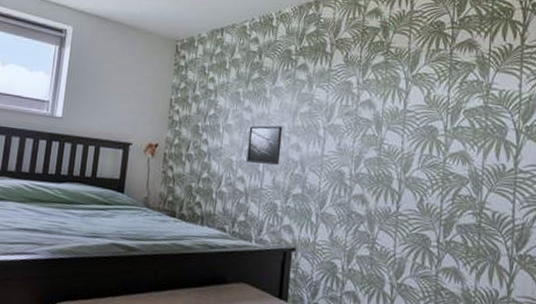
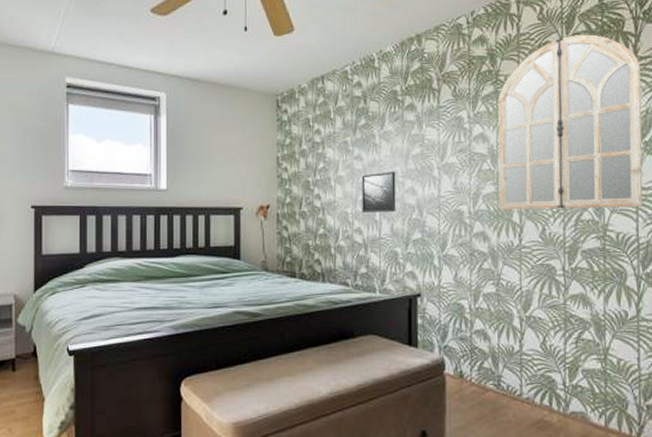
home mirror: none [379,17,527,189] -> present [497,34,643,210]

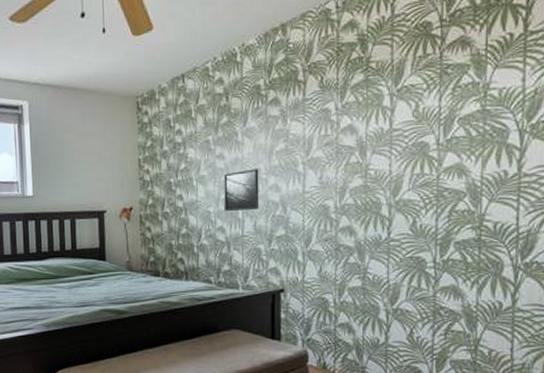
home mirror: present [497,34,643,210] -> none [366,10,531,204]

